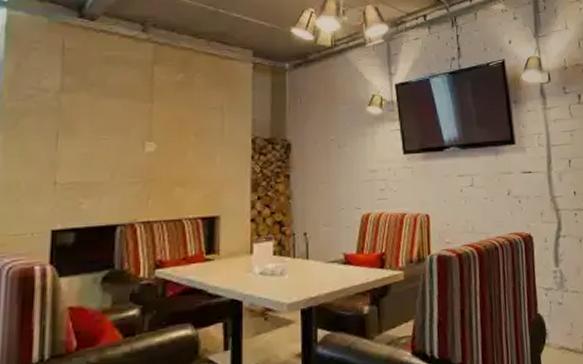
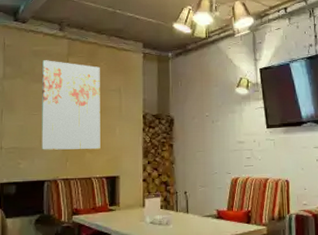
wall art: none [113,69,196,185] -> present [42,60,101,150]

